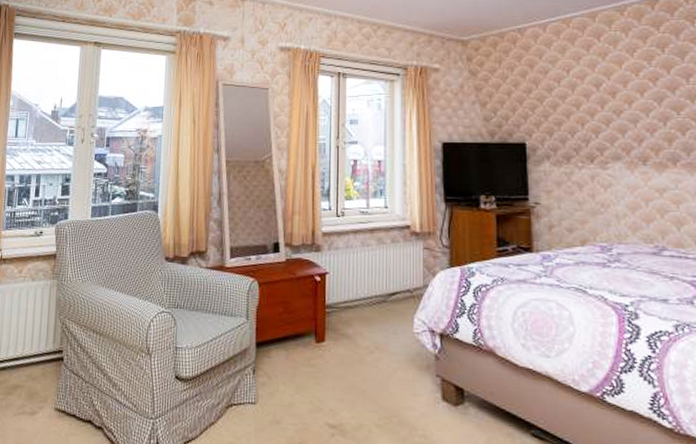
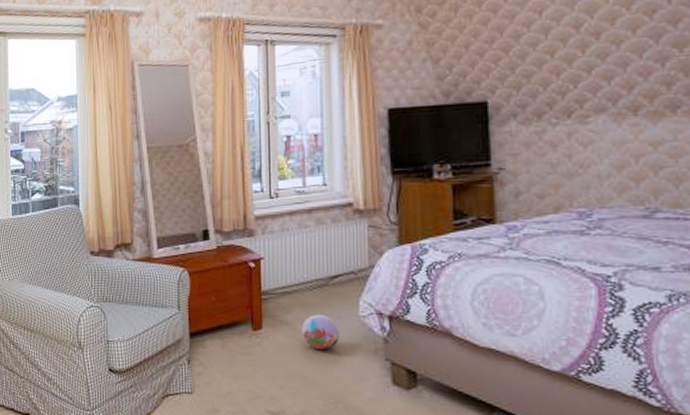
ball: none [361,329,397,365] -> present [301,314,341,351]

